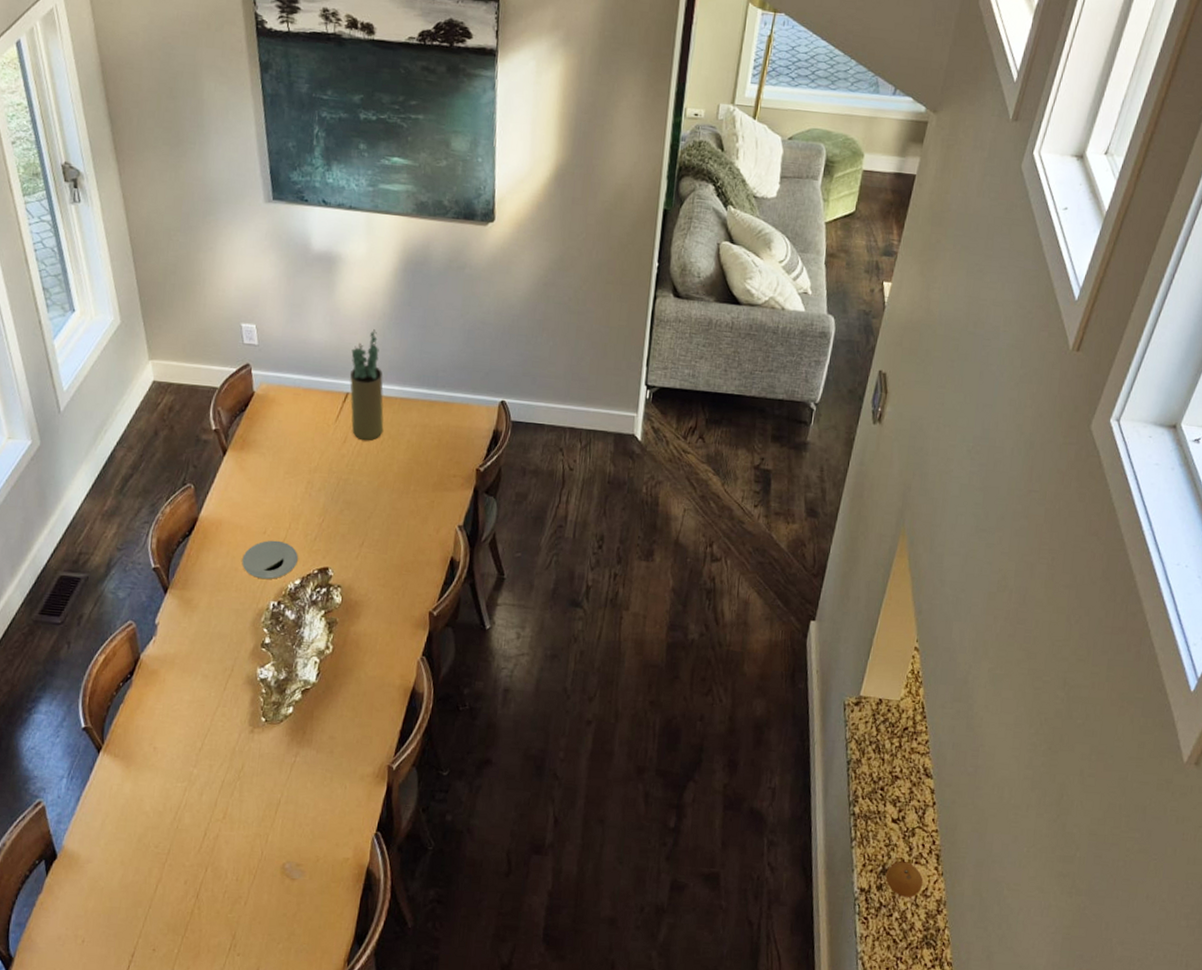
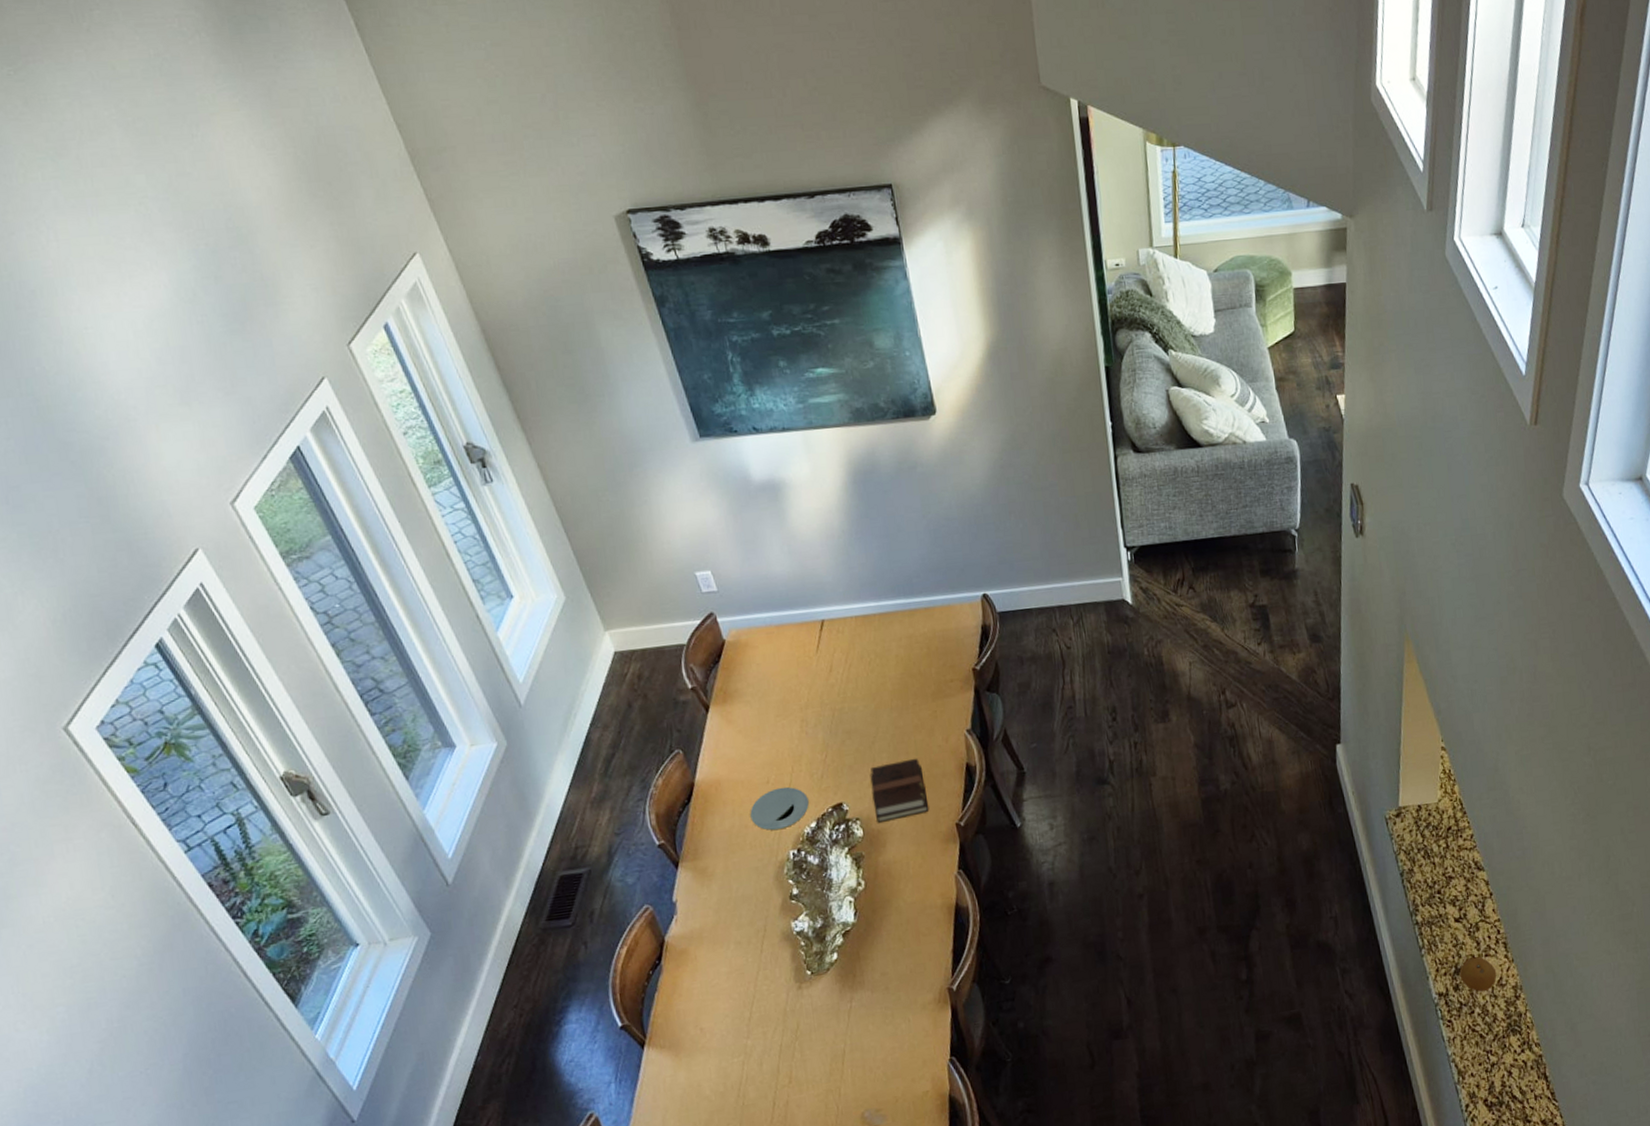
vase: present [349,329,384,441] -> none [817,549,869,666]
hardback book: none [355,540,409,596] -> present [870,758,930,824]

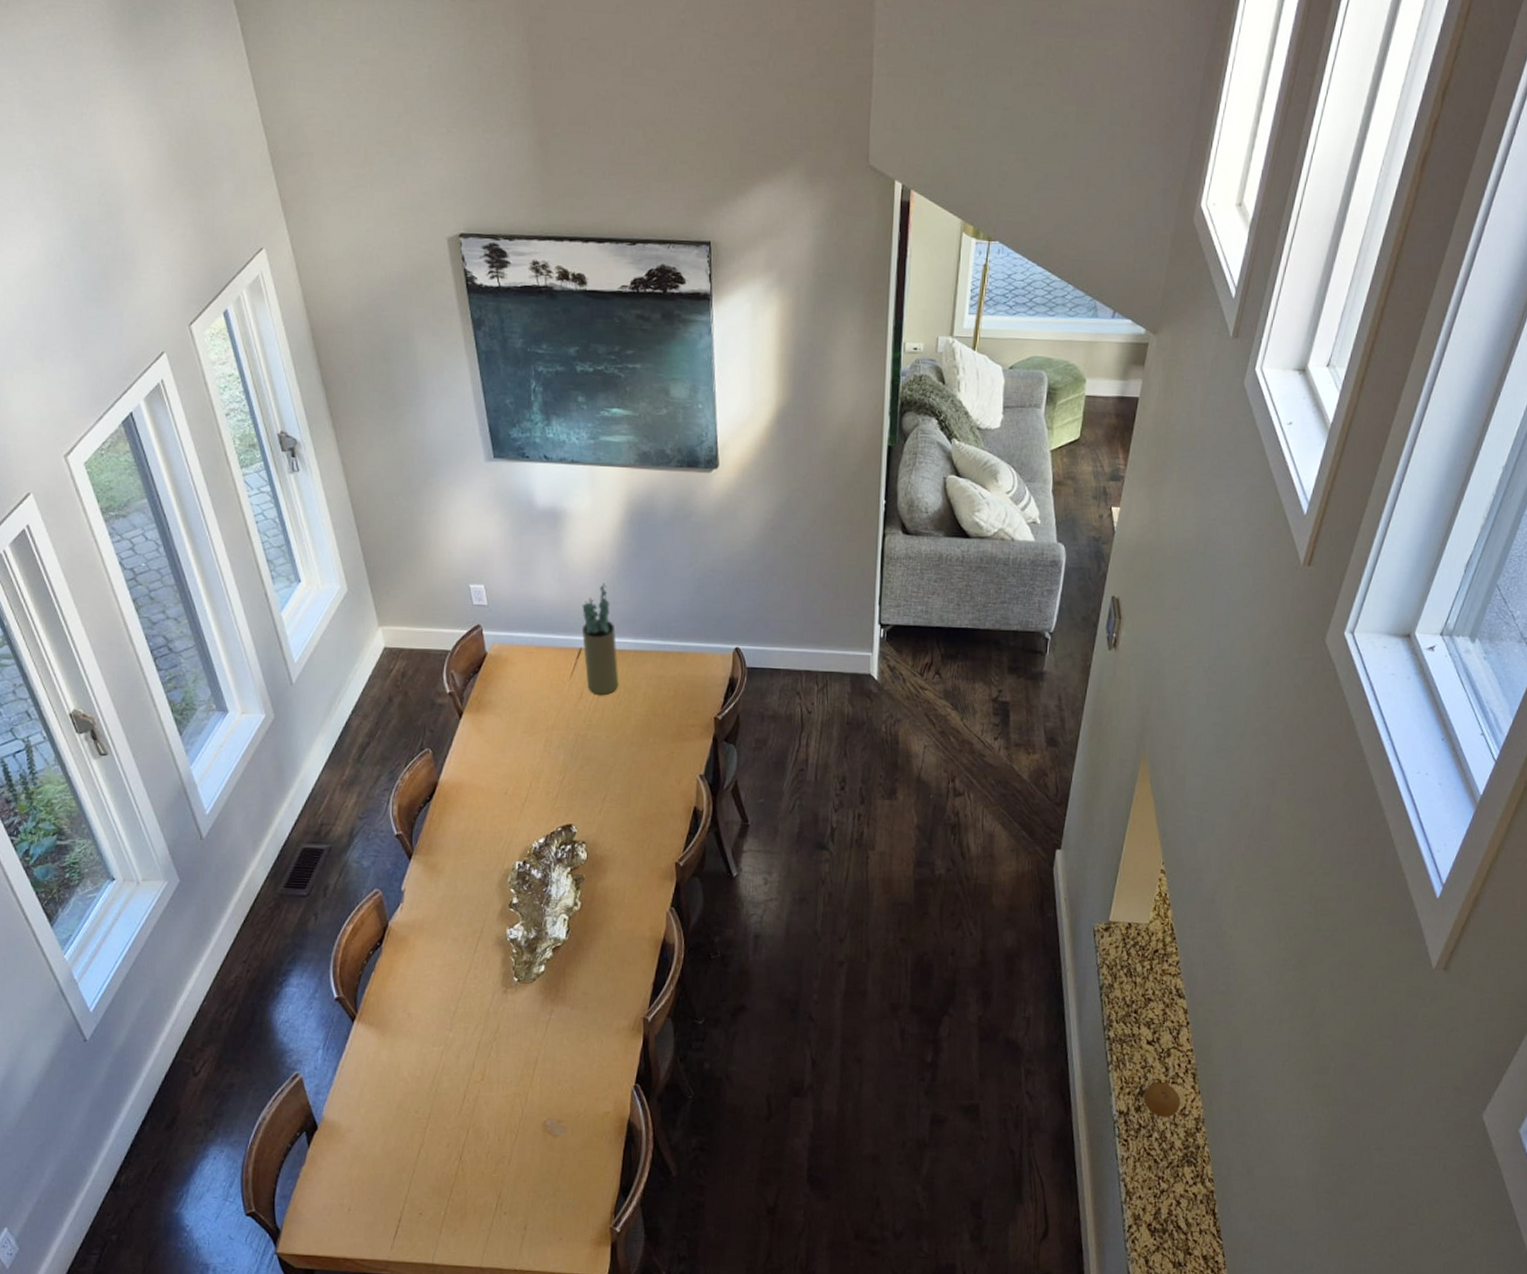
plate: present [750,786,809,831] -> none [485,800,541,840]
vase: none [817,549,869,666] -> present [581,583,619,696]
hardback book: present [870,758,930,824] -> none [600,793,653,851]

